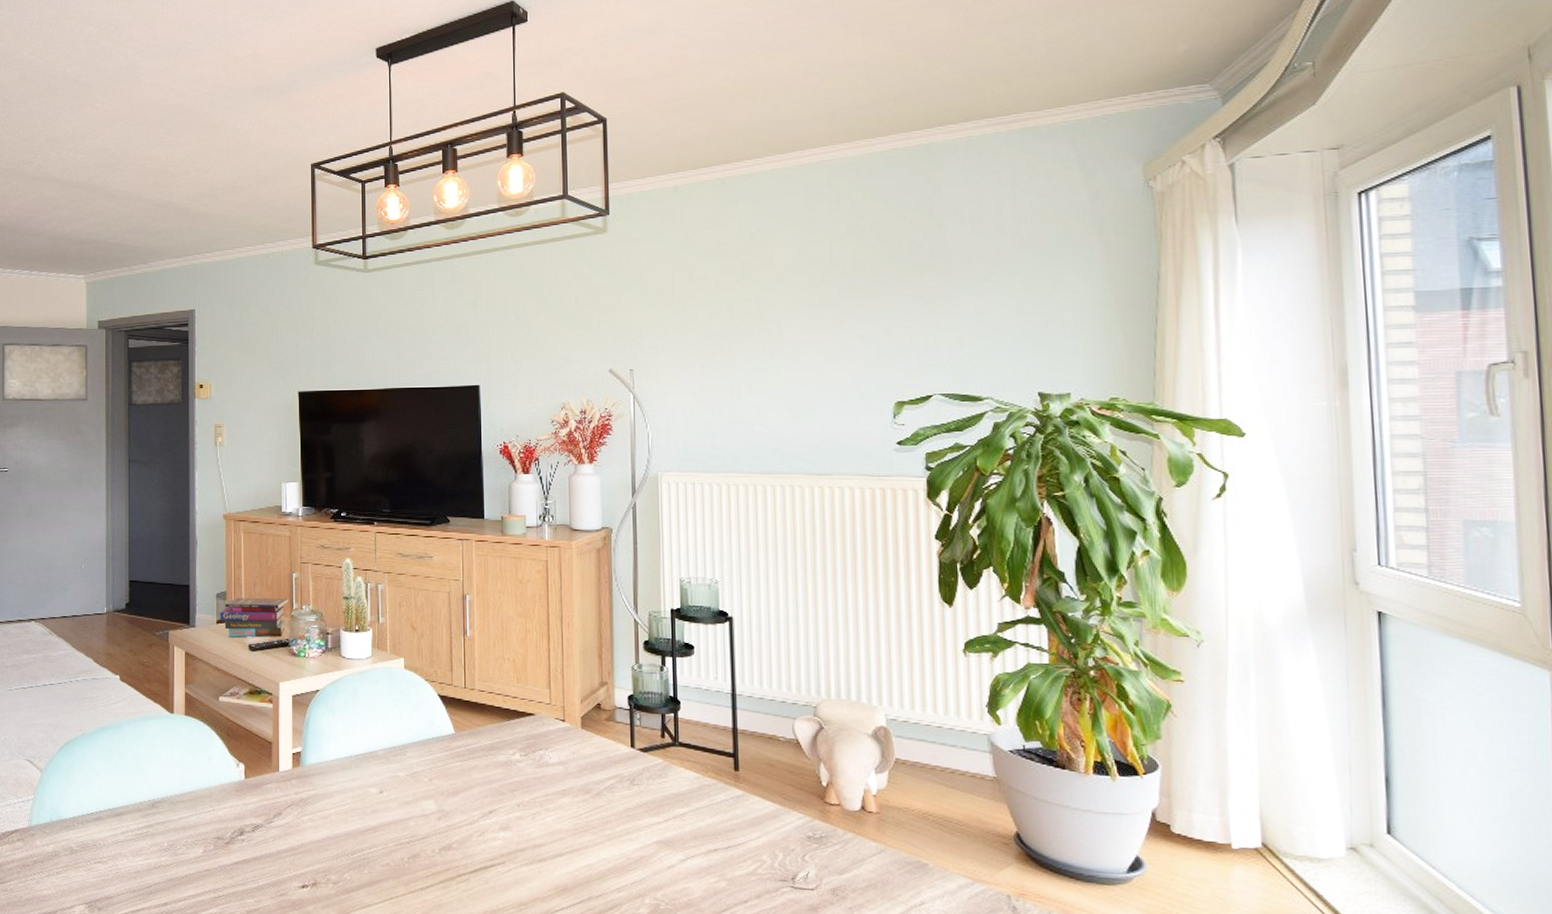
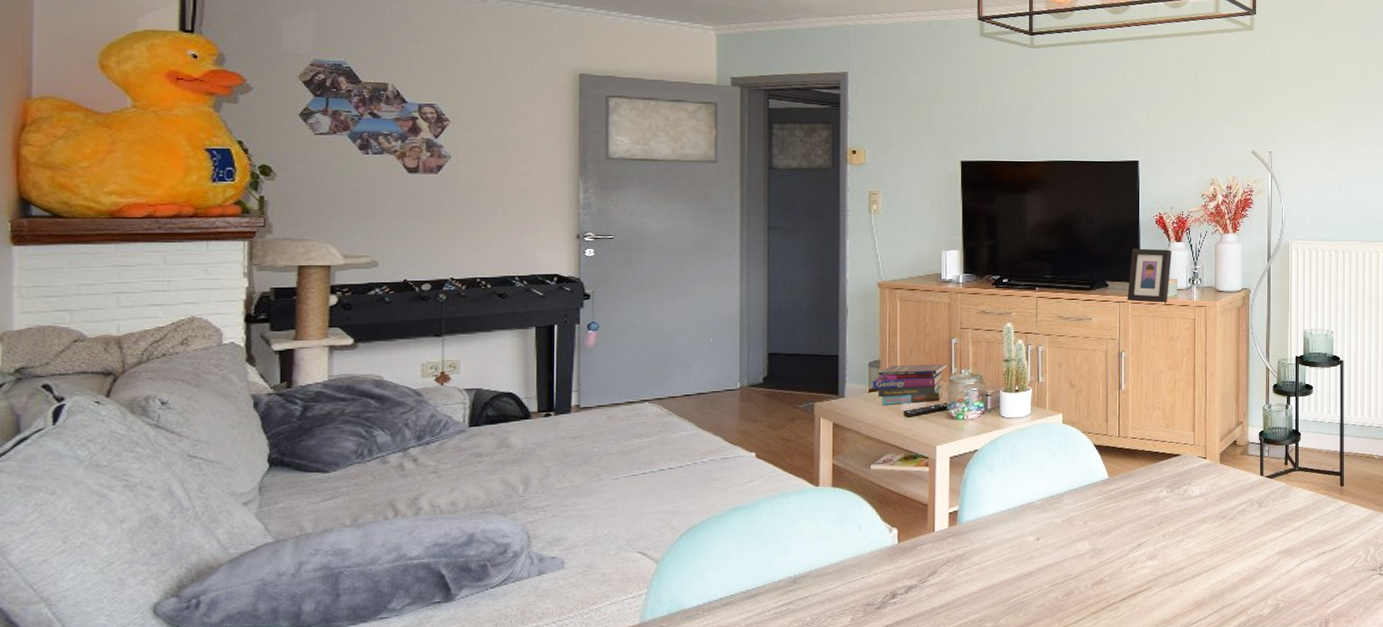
picture frame: none [470,481,519,542] -> present [1127,248,1172,303]

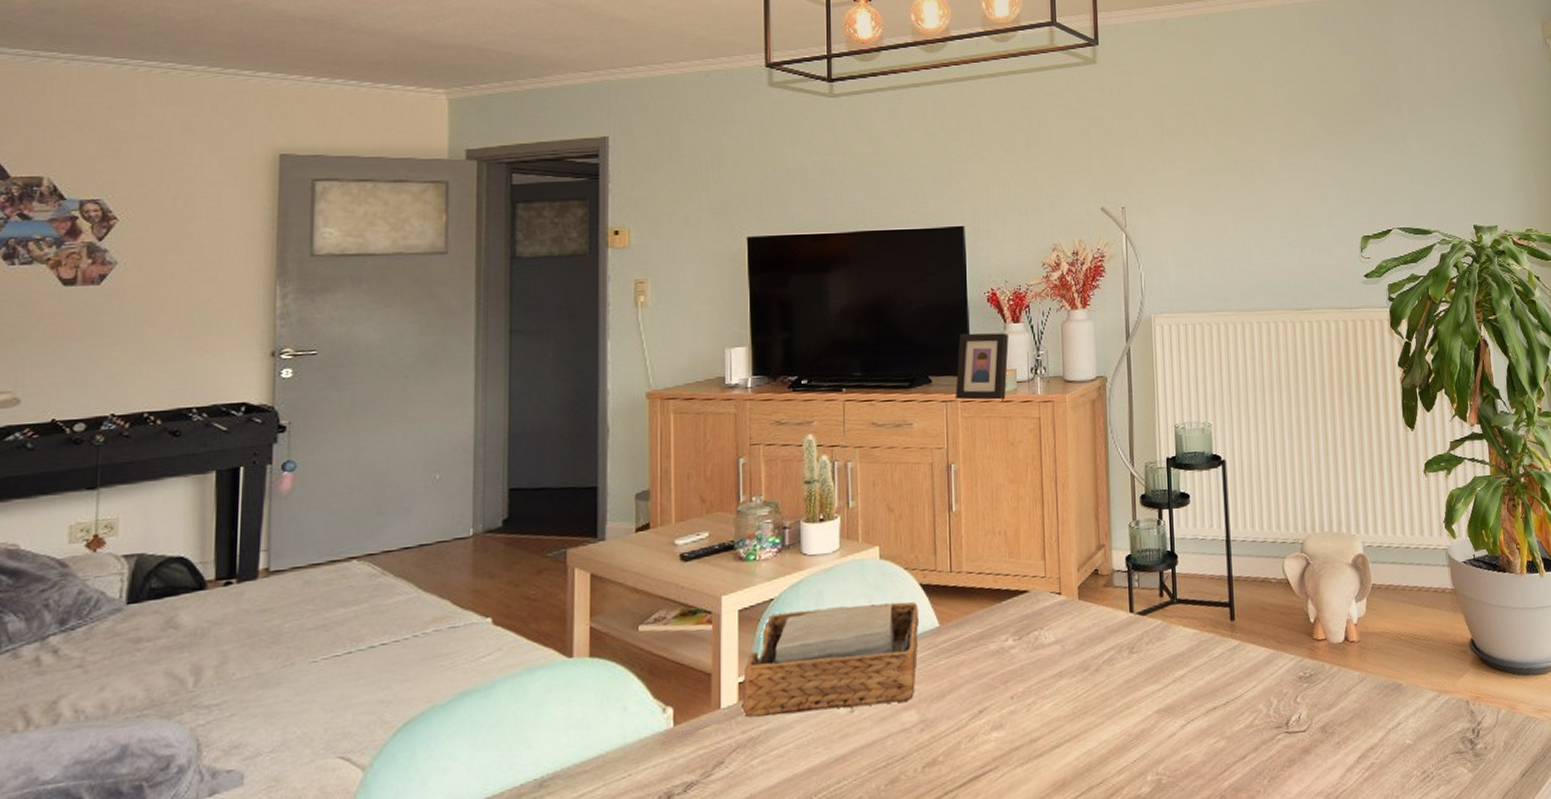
books: present [872,363,947,405] -> none [640,490,734,548]
napkin holder: none [951,458,1093,540] -> present [742,602,920,718]

